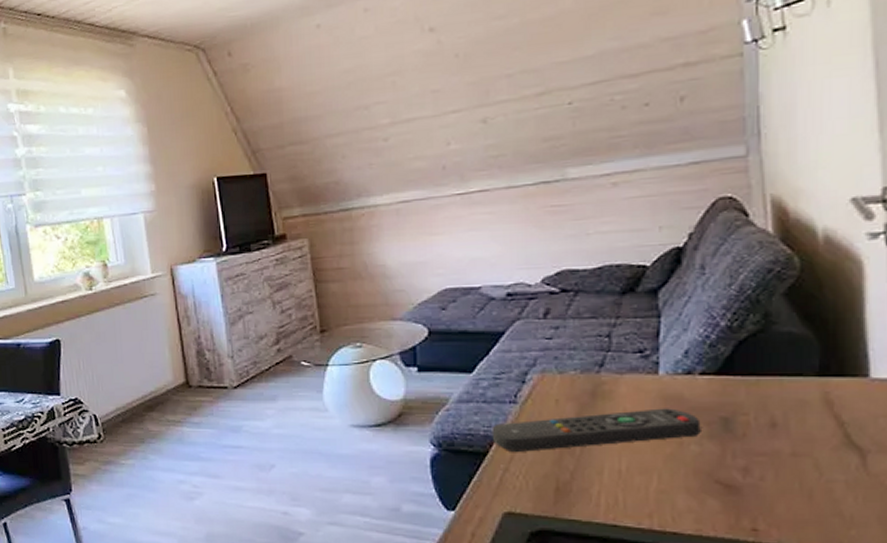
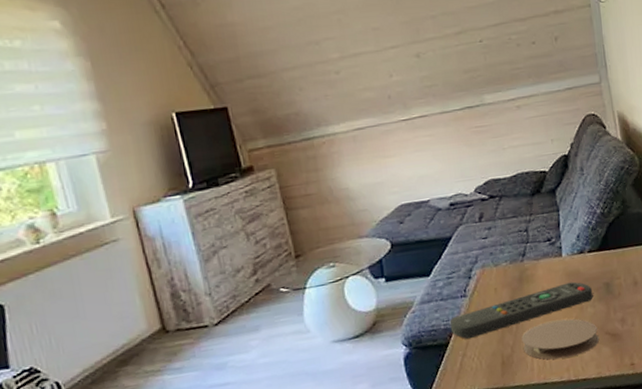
coaster: none [587,451,705,501] -> present [521,318,600,360]

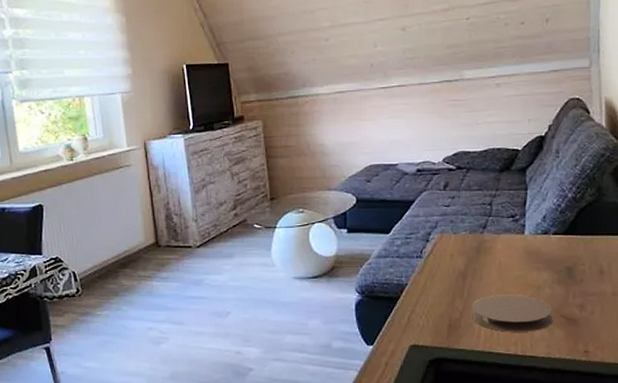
remote control: present [449,281,593,339] -> none [403,260,553,297]

